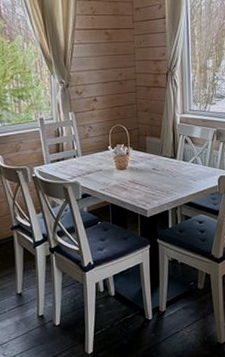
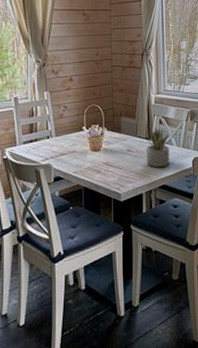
succulent plant: none [171,146,196,185] -> present [146,126,170,167]

